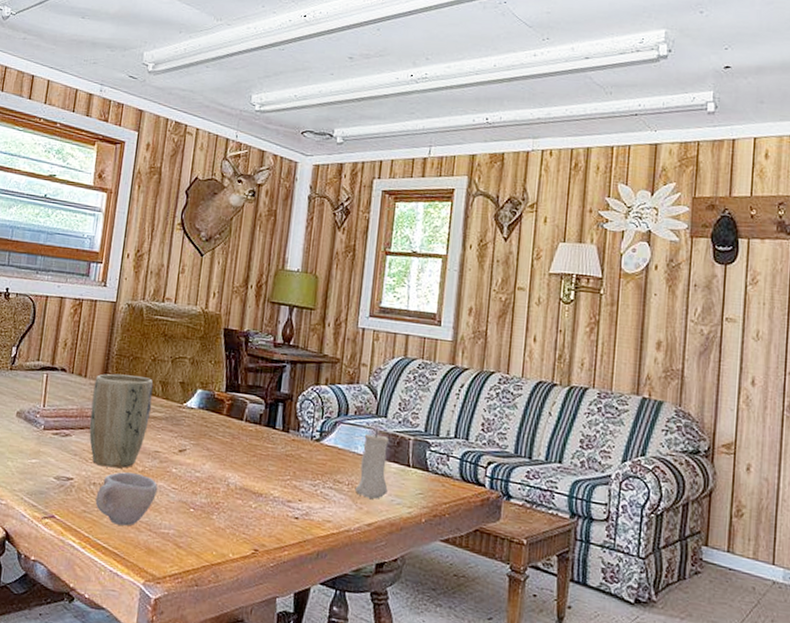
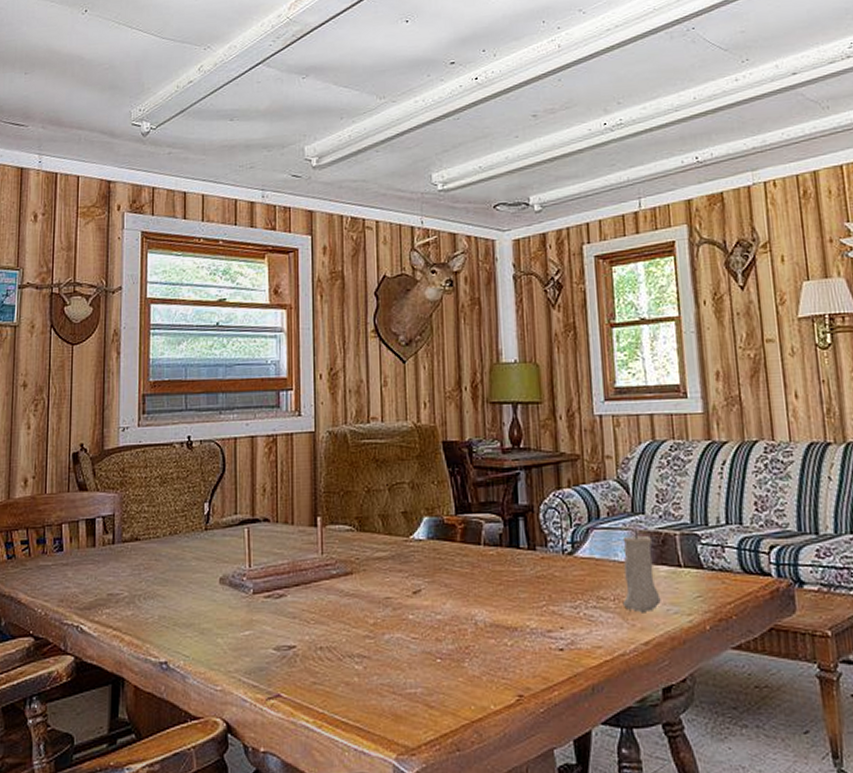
plant pot: present [89,373,154,469] -> none [304,513,373,626]
cup: present [95,472,157,526] -> none [325,627,395,693]

